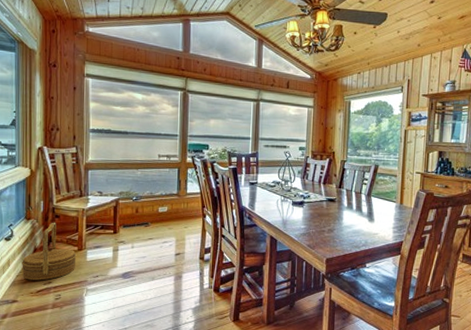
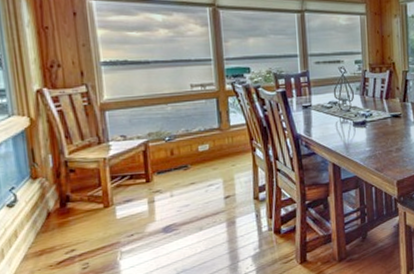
woven basket: present [22,222,77,281] -> none [33,178,103,251]

